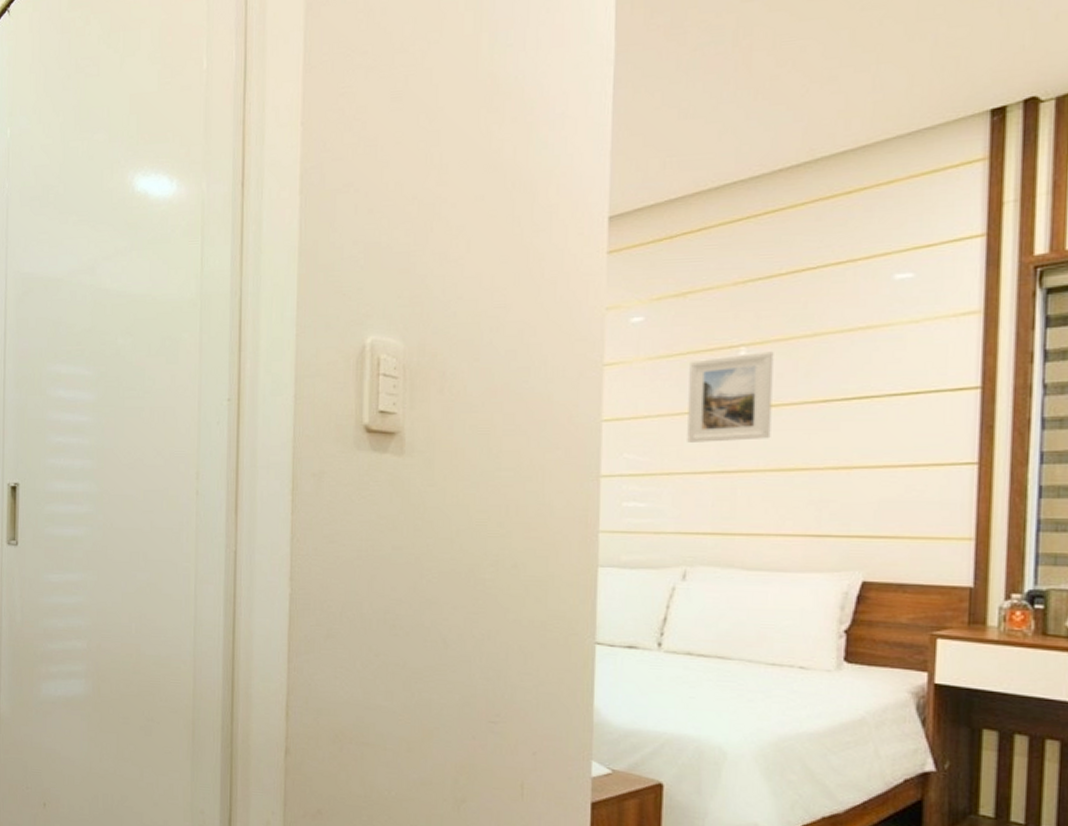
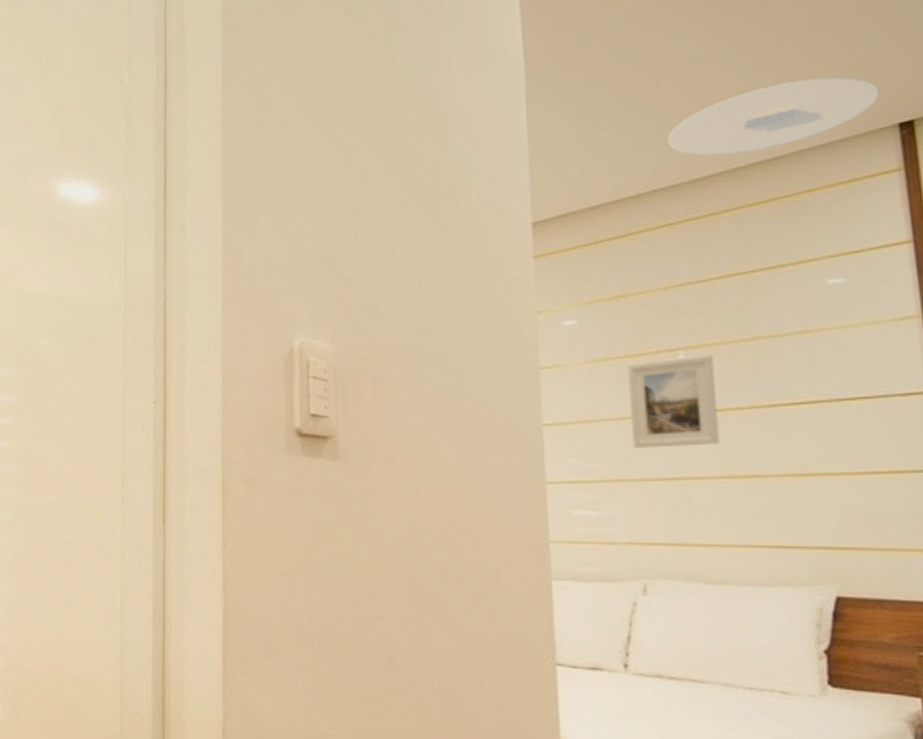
ceiling light: none [753,58,976,146] -> present [667,77,880,156]

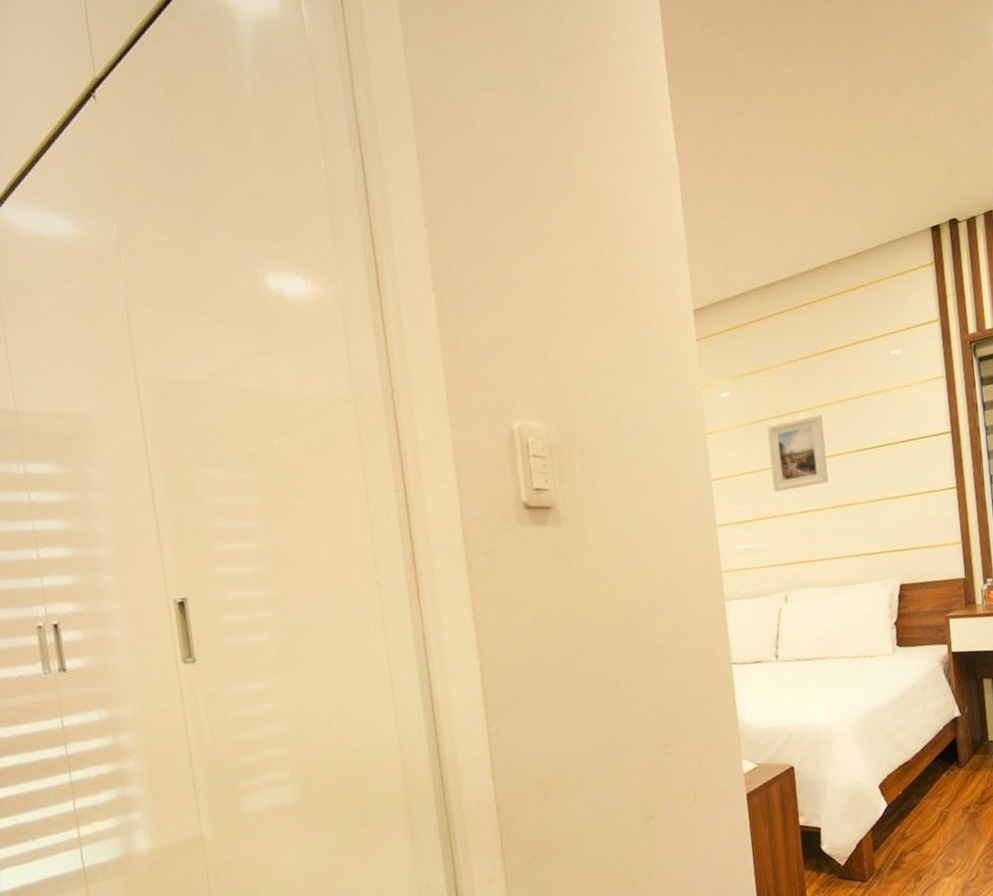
ceiling light: present [667,77,880,156] -> none [785,187,919,252]

